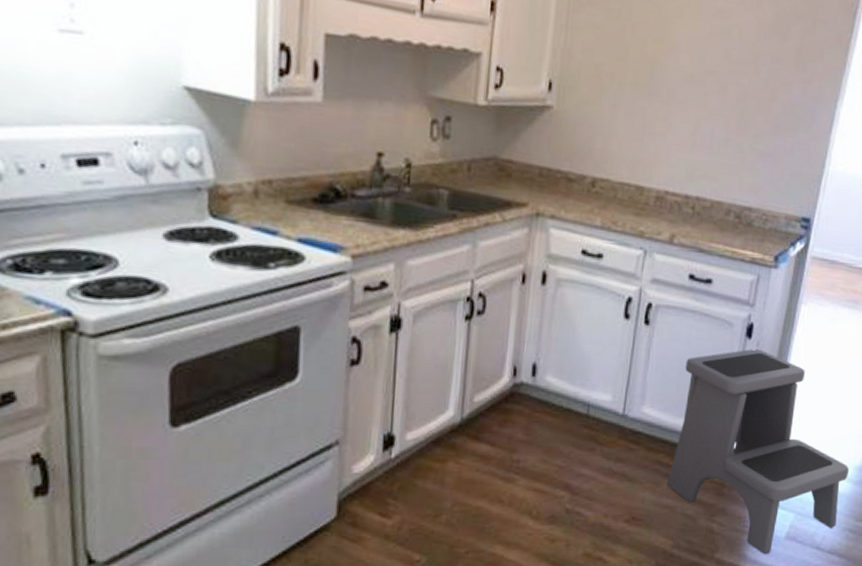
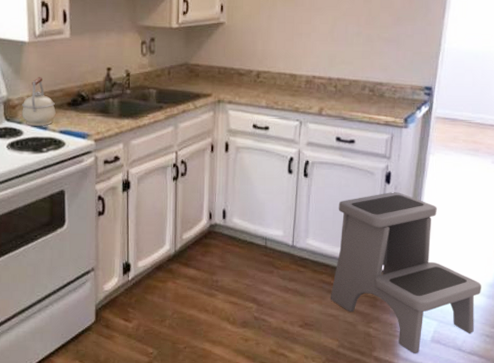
kettle: none [237,155,294,230] -> present [22,77,56,126]

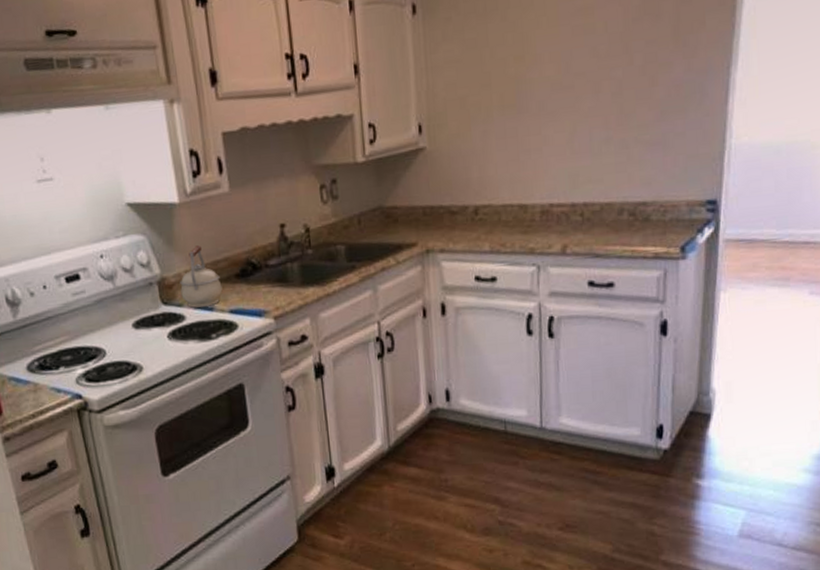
step stool: present [330,192,482,354] -> none [596,345,806,555]

